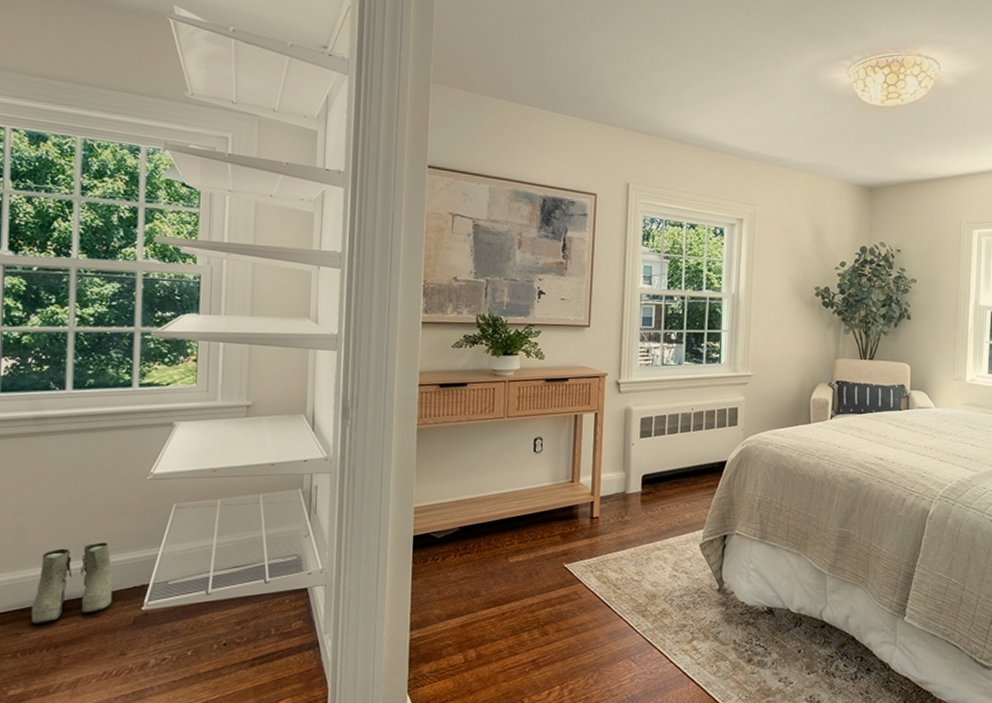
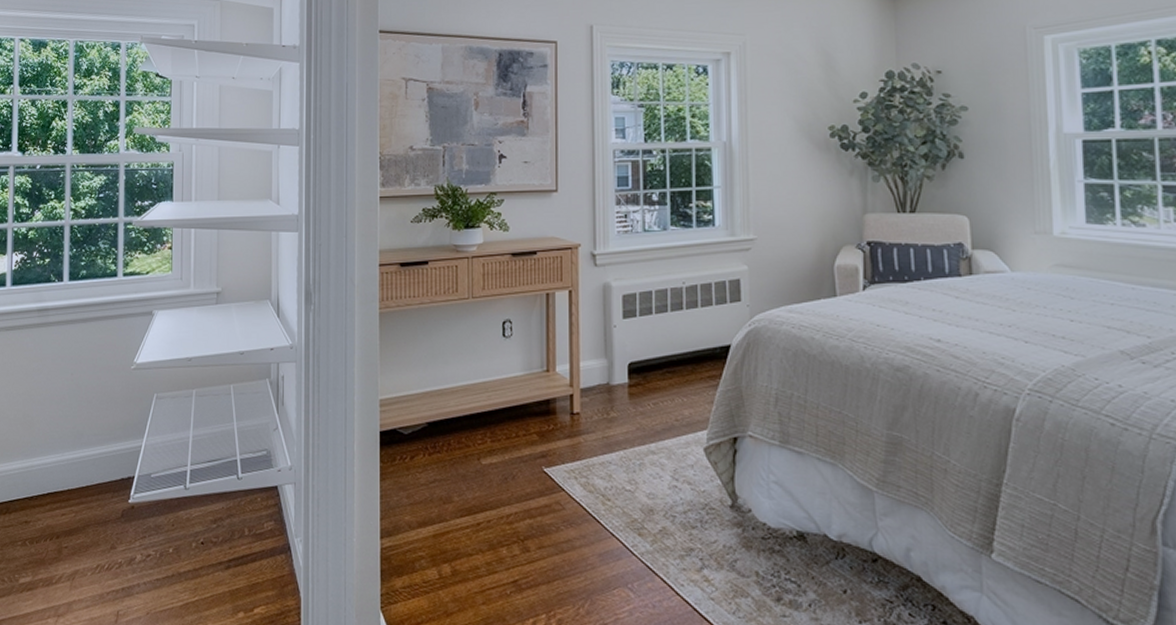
boots: present [31,542,113,624] -> none [37,432,104,513]

